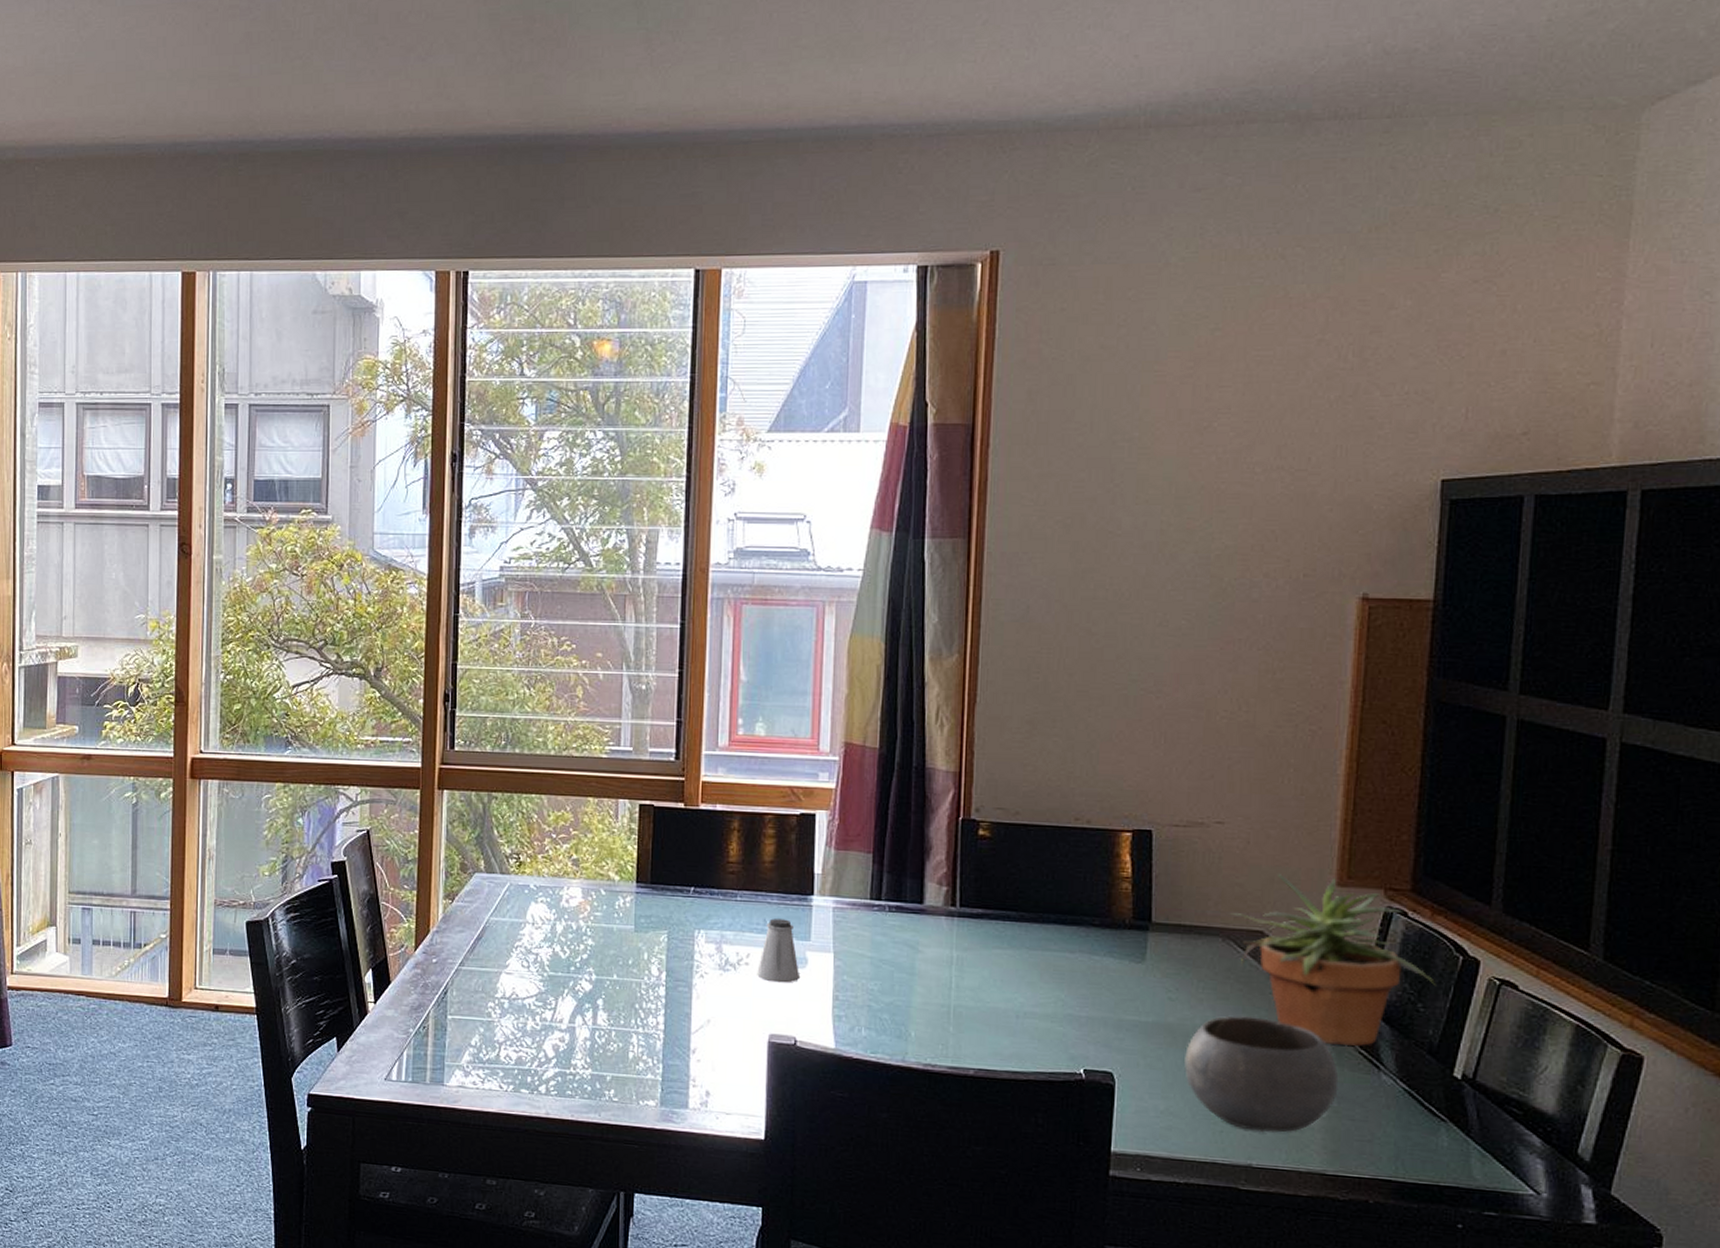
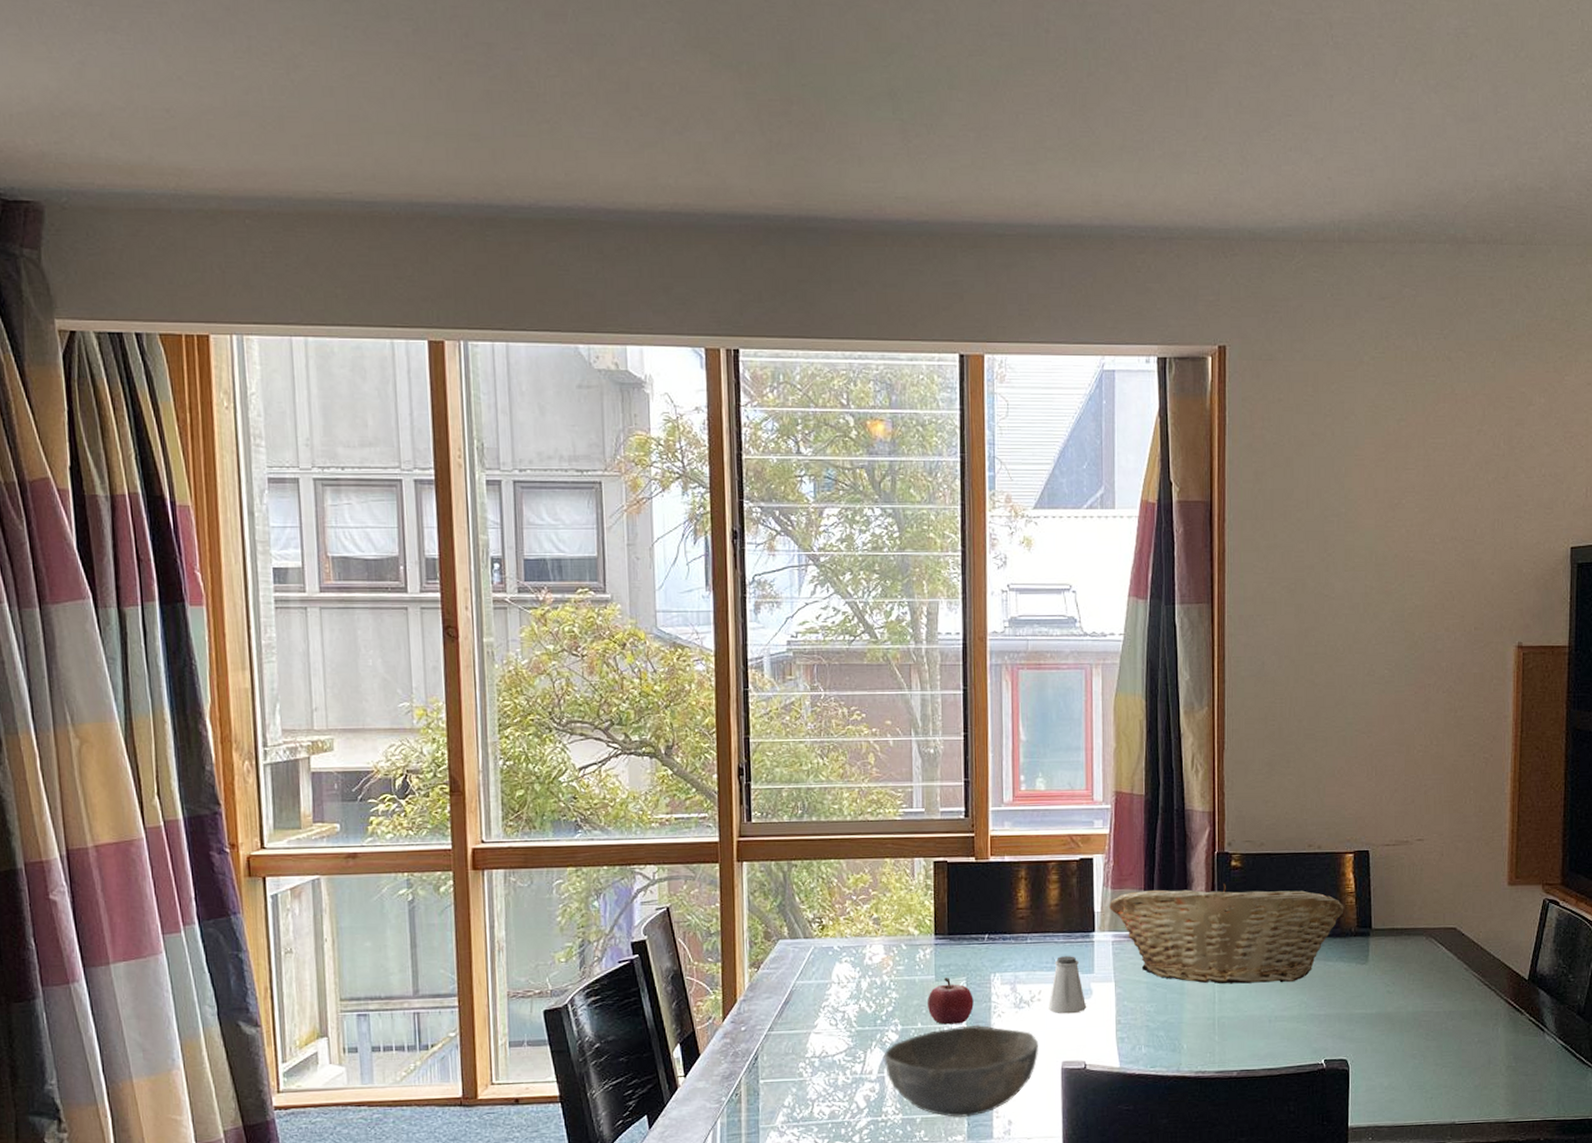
bowl: none [575,982,745,1082] -> present [883,1024,1039,1117]
fruit: none [625,929,675,981] -> present [928,978,974,1025]
fruit basket: none [832,854,1117,975] -> present [1109,883,1344,985]
bowl: present [1184,1016,1339,1133] -> none [1402,1000,1515,1095]
potted plant: present [1229,874,1437,1047] -> none [1430,879,1581,1016]

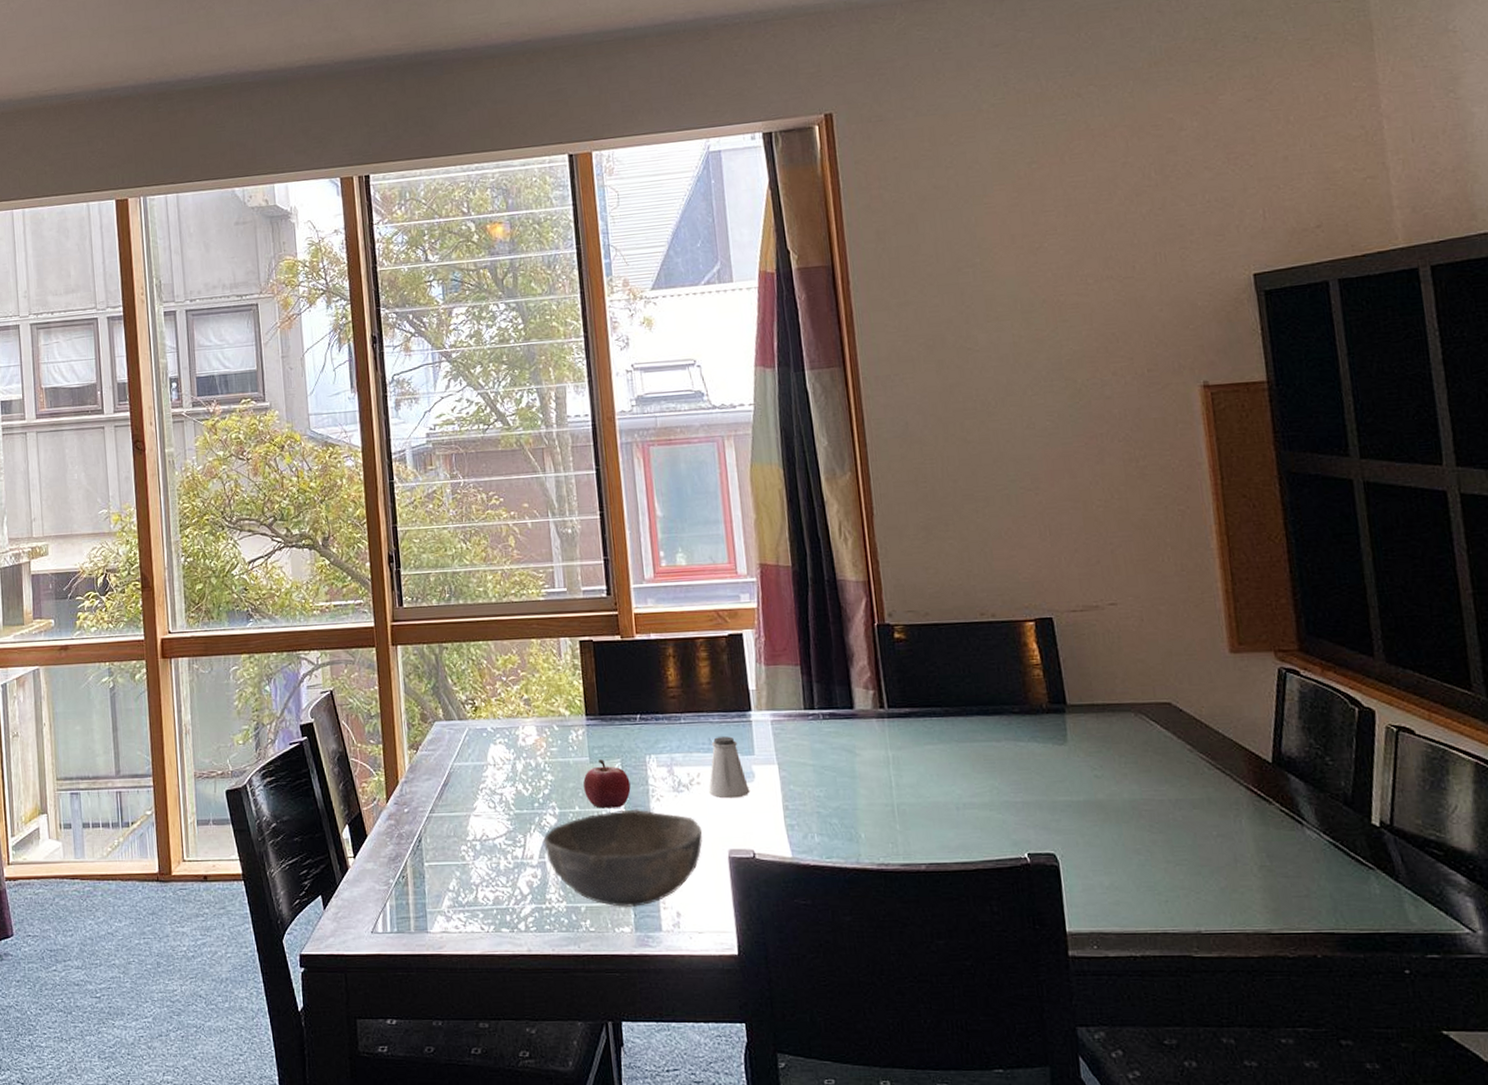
fruit basket: present [1109,883,1344,985] -> none [764,657,1031,767]

